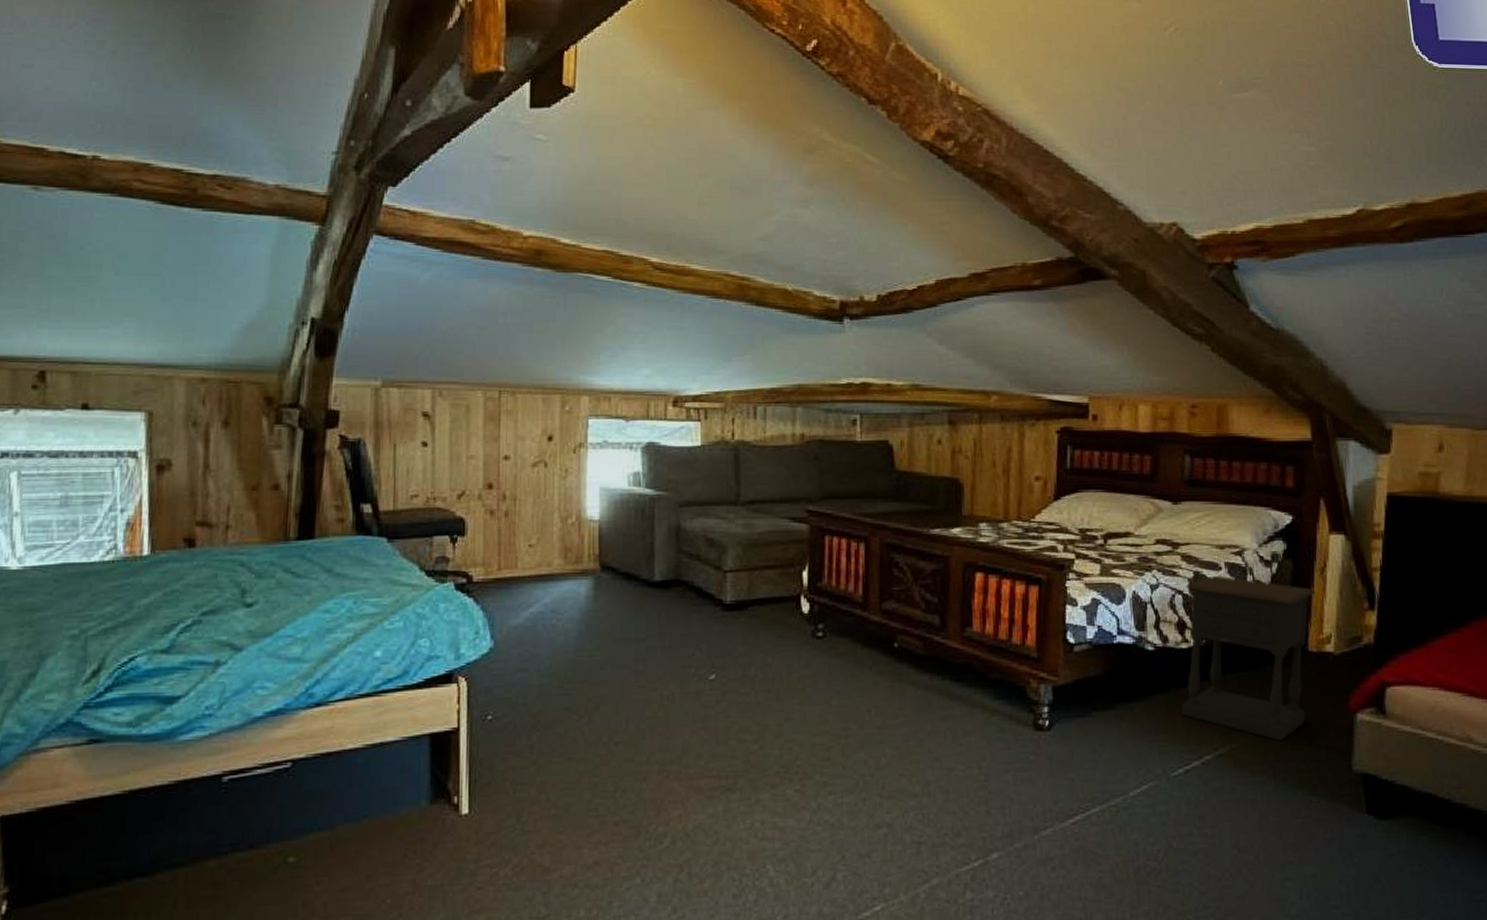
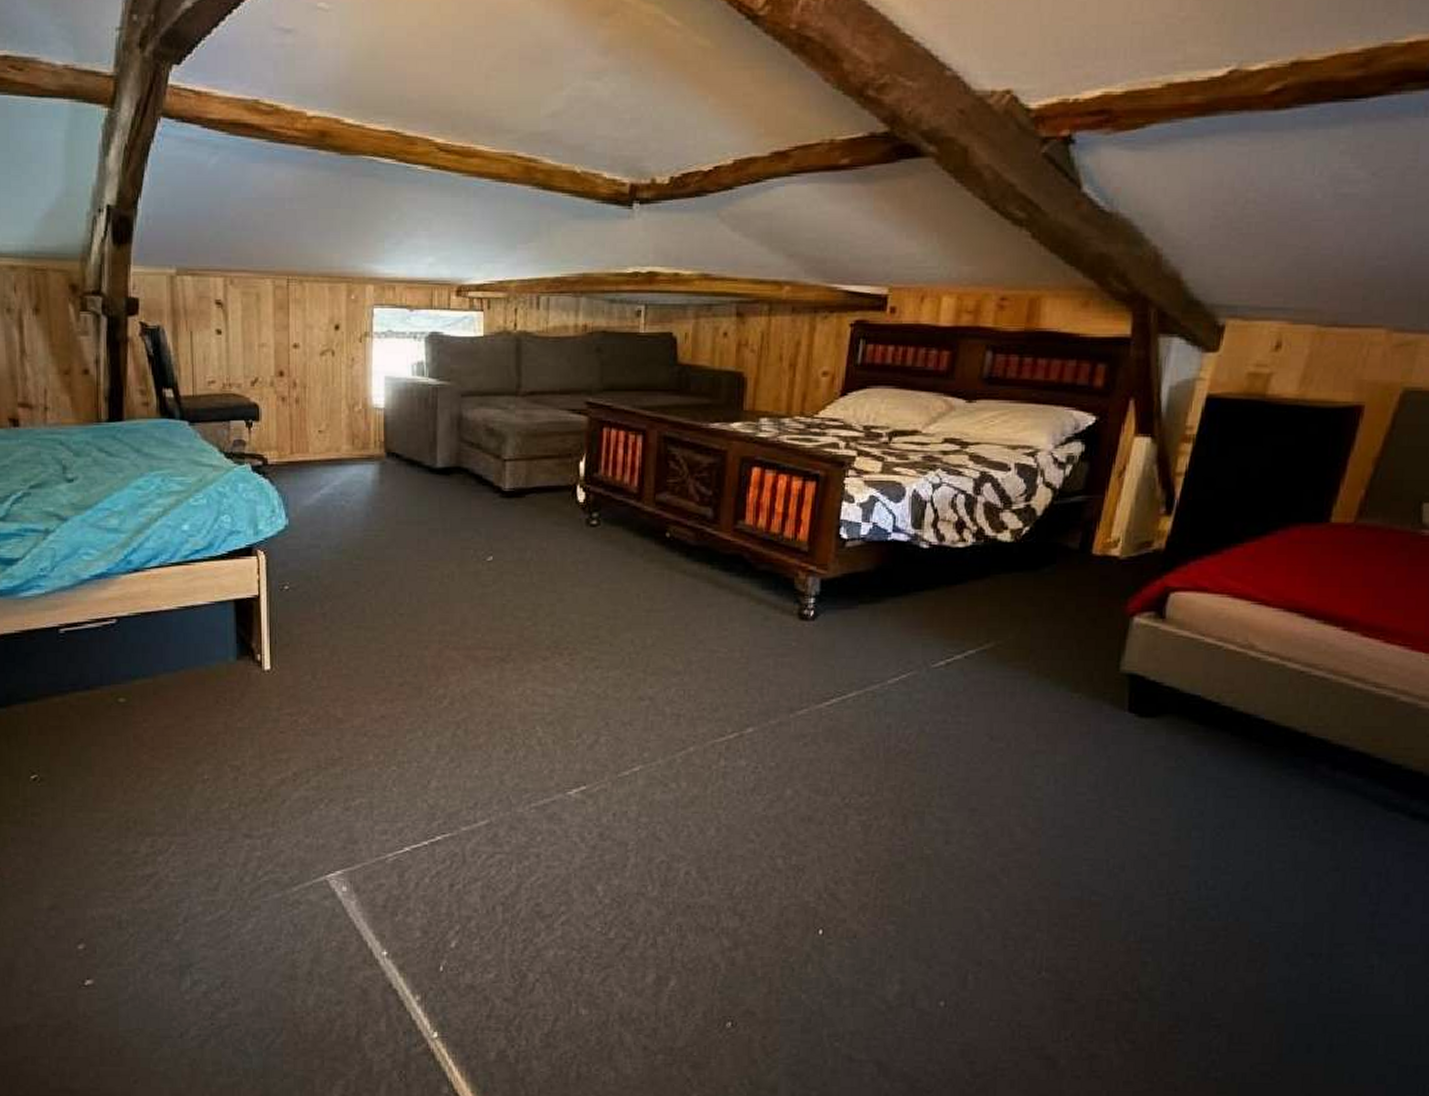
nightstand: present [1181,575,1316,740] -> none [949,476,1109,639]

